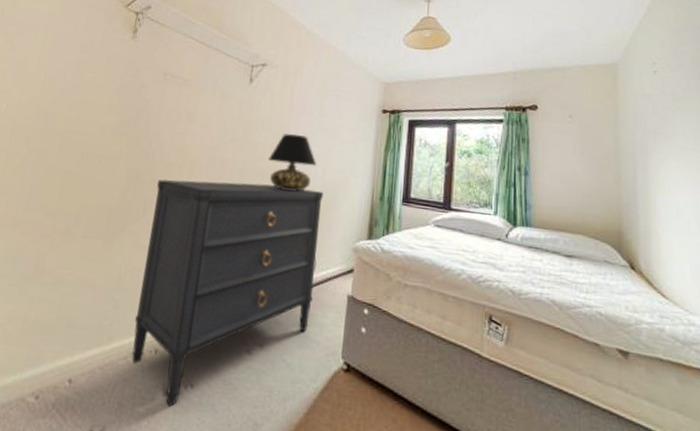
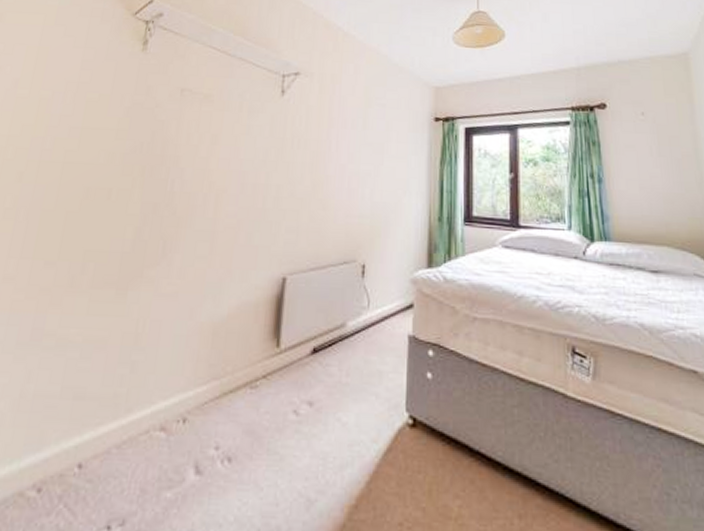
dresser: present [131,179,323,407] -> none [154,210,373,488]
table lamp: present [267,133,317,191] -> none [306,150,364,216]

